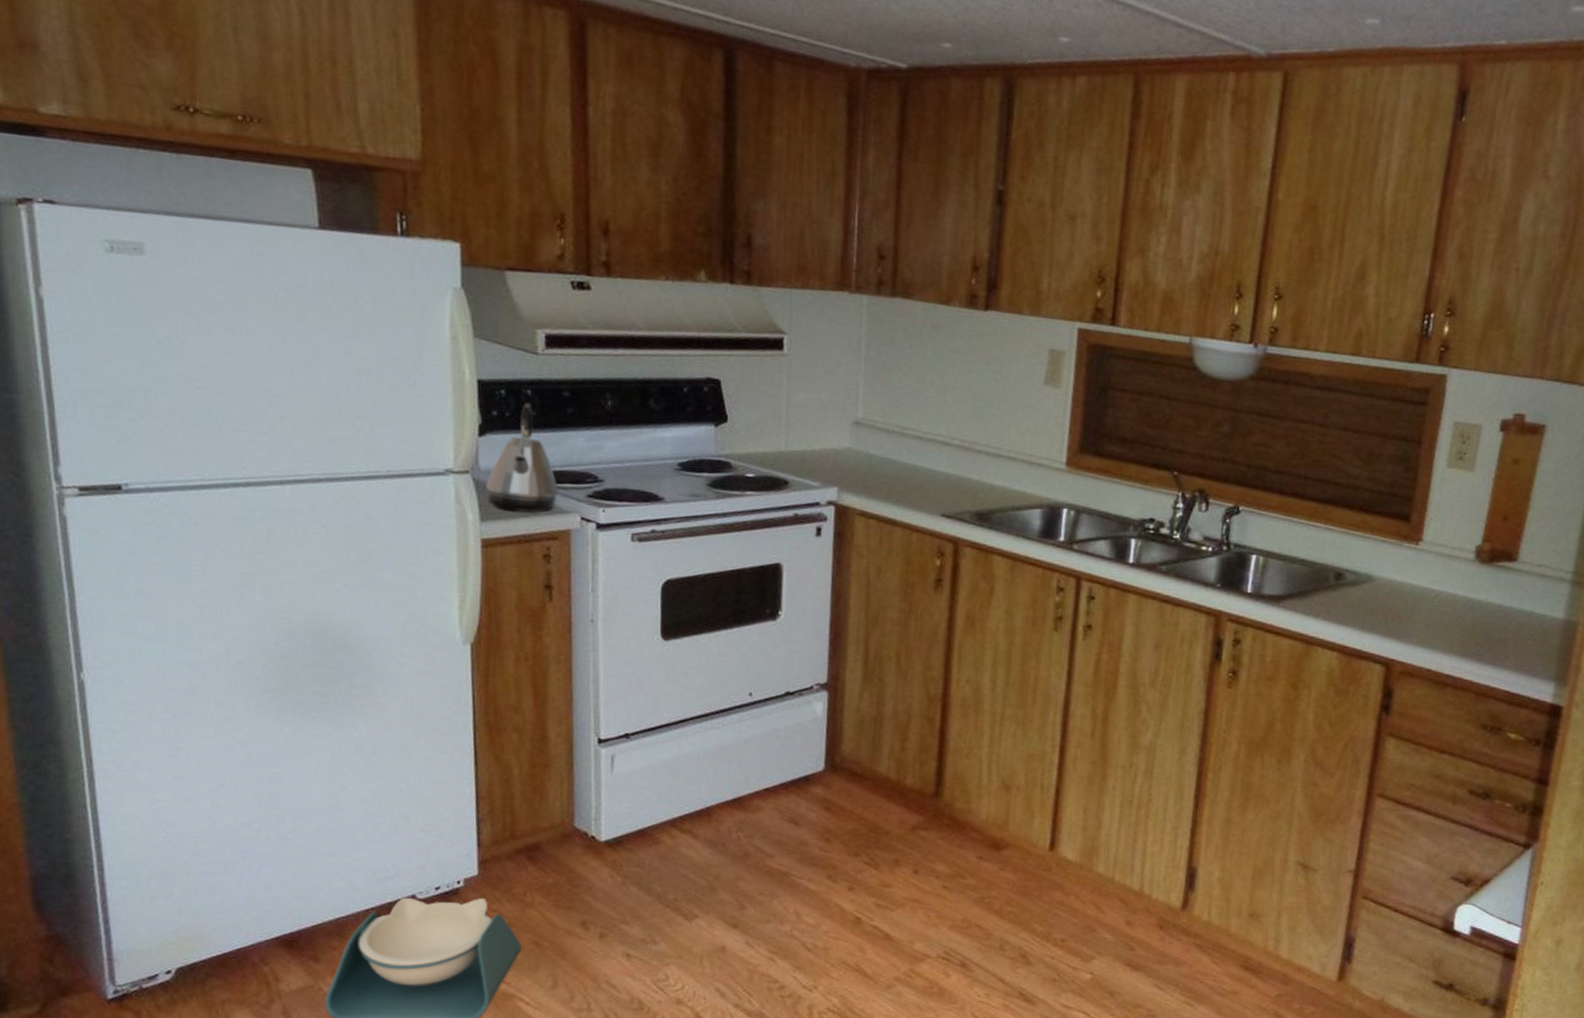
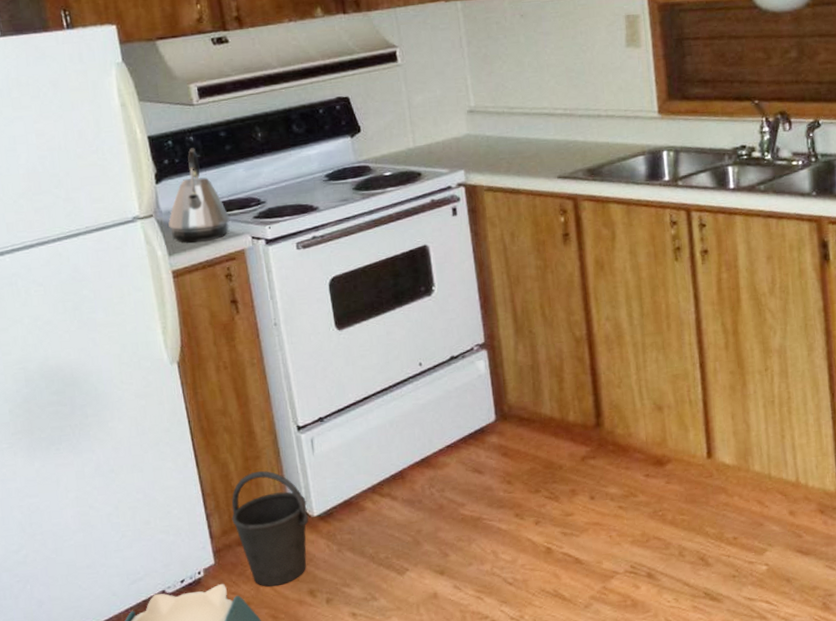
bucket: none [506,780,595,910] -> present [231,470,309,587]

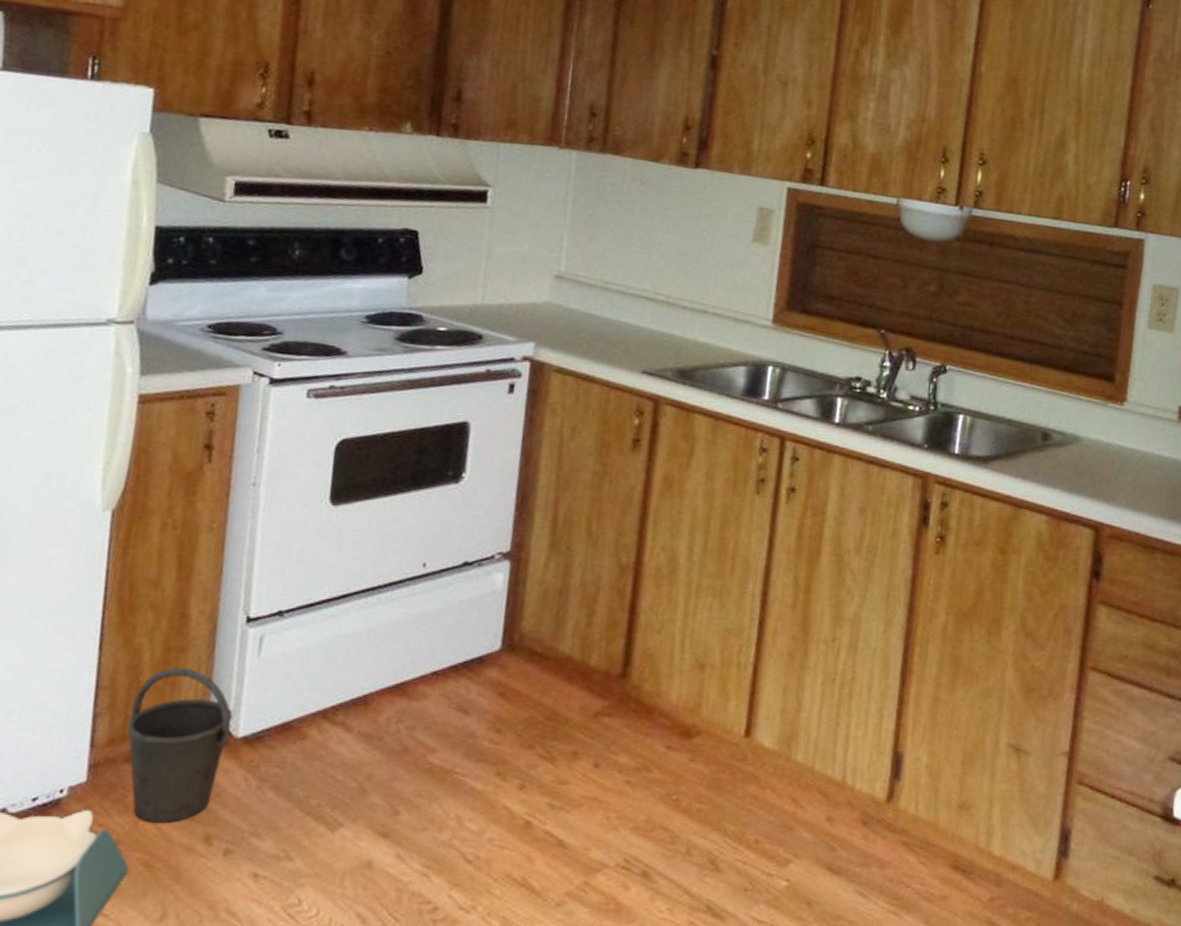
kettle: present [168,148,230,243] -> none [150,251,232,366]

